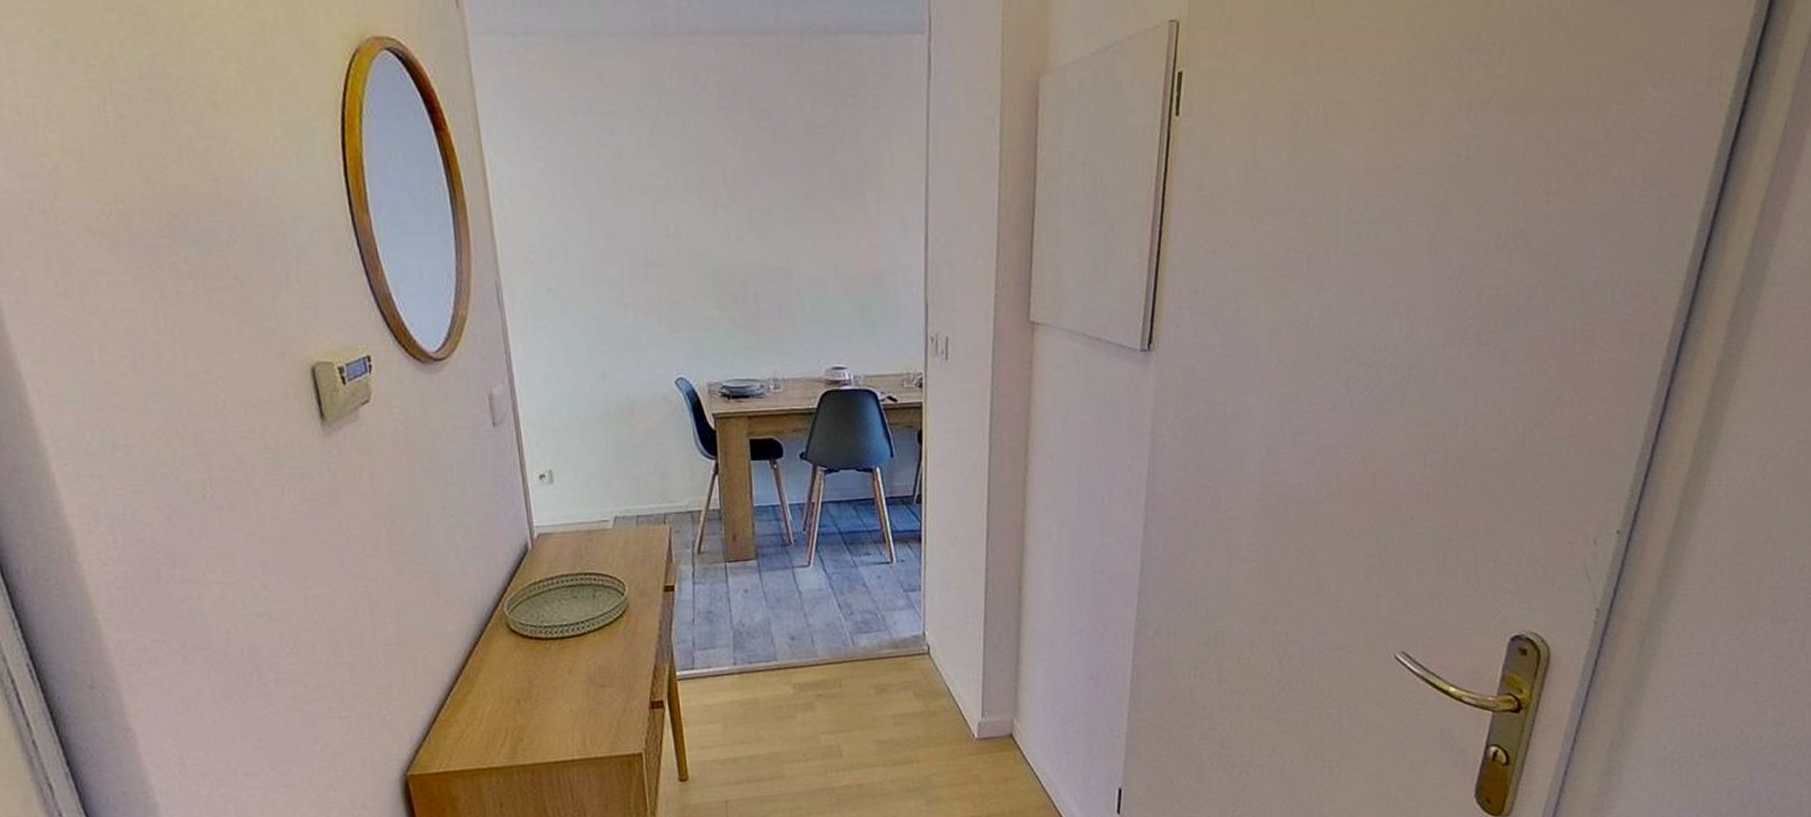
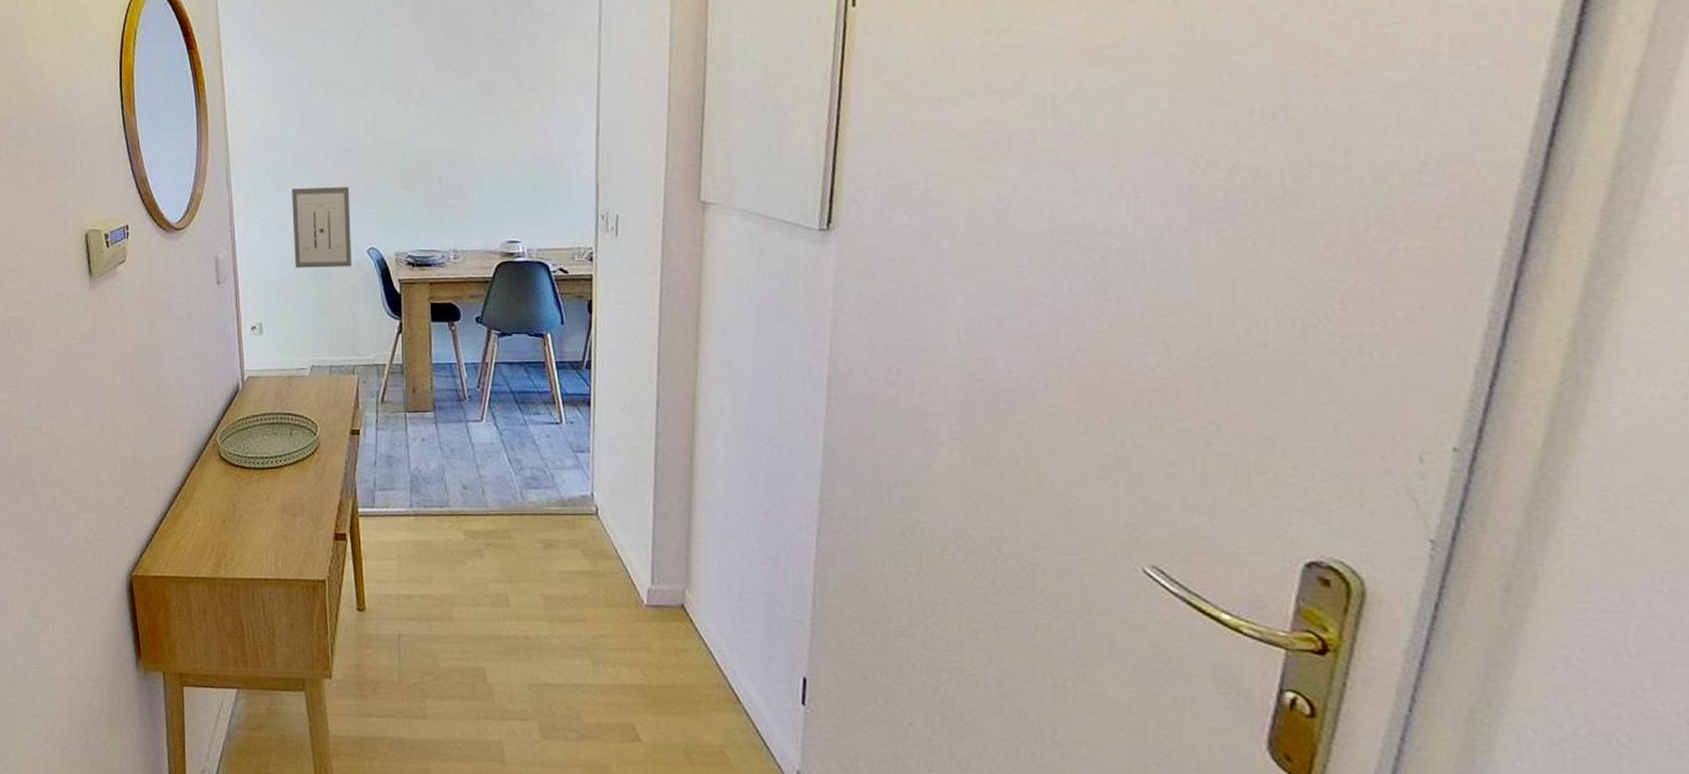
wall art: none [580,306,658,404] -> present [292,187,352,268]

